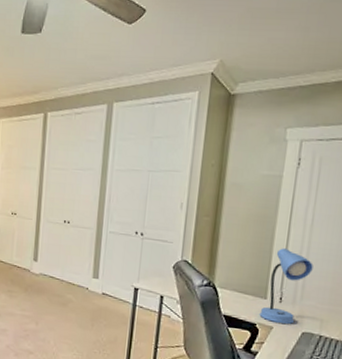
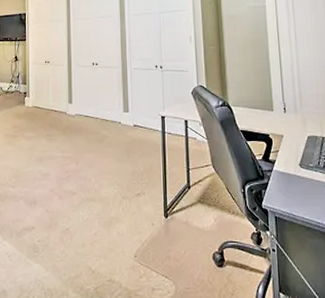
desk lamp: present [259,248,313,325] -> none [270,65,305,132]

